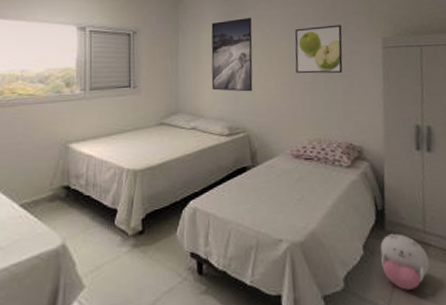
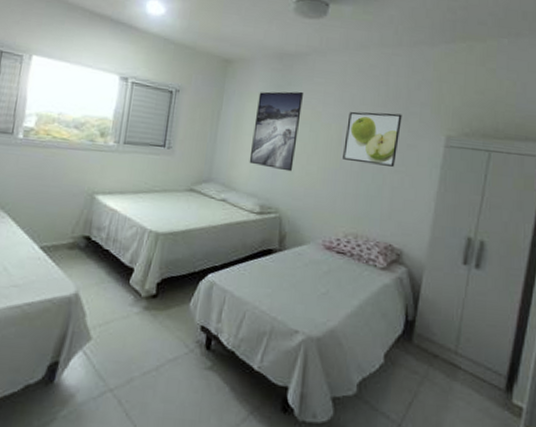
plush toy: present [380,233,430,290] -> none [402,347,456,411]

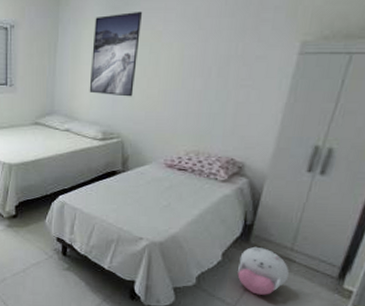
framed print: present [343,111,402,167] -> none [185,23,252,81]
plush toy: none [402,347,456,411] -> present [237,246,290,295]

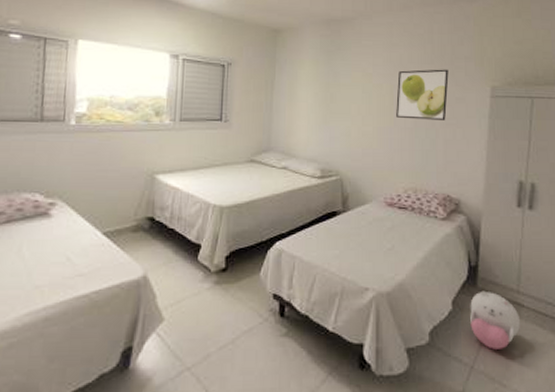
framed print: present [89,11,142,97] -> none [306,55,353,134]
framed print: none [185,23,252,81] -> present [396,69,449,120]

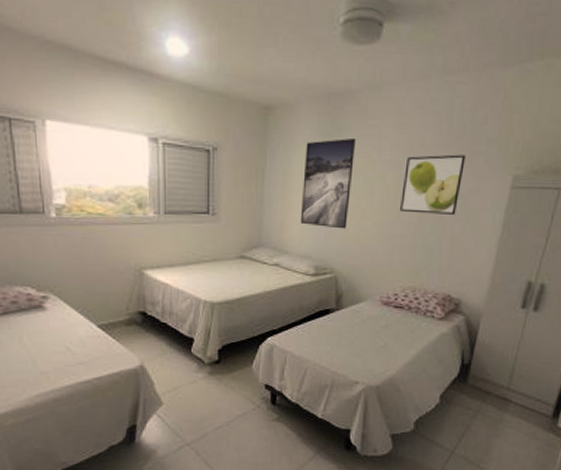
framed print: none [306,55,353,134] -> present [300,137,355,229]
plush toy: present [470,290,521,350] -> none [456,387,507,438]

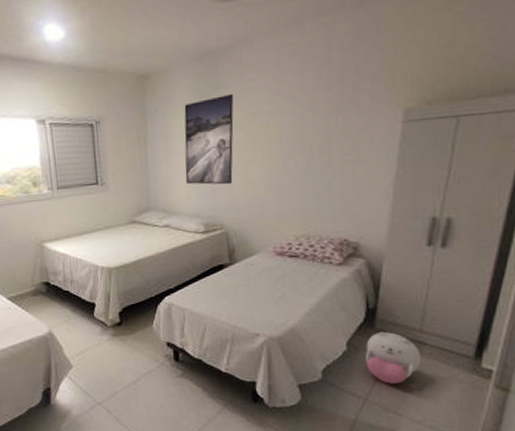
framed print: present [400,154,466,215] -> none [285,94,350,160]
plush toy: none [456,387,507,438] -> present [366,331,422,384]

